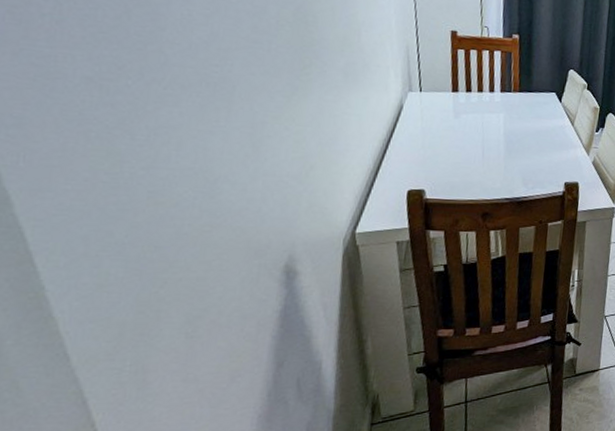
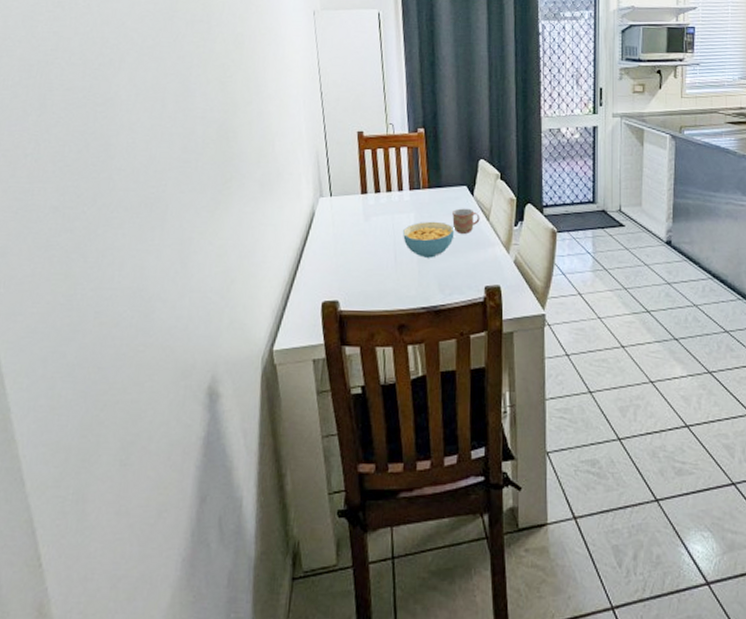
cereal bowl: none [491,122,541,155] -> present [403,221,455,258]
mug: none [539,112,566,136] -> present [452,208,480,234]

